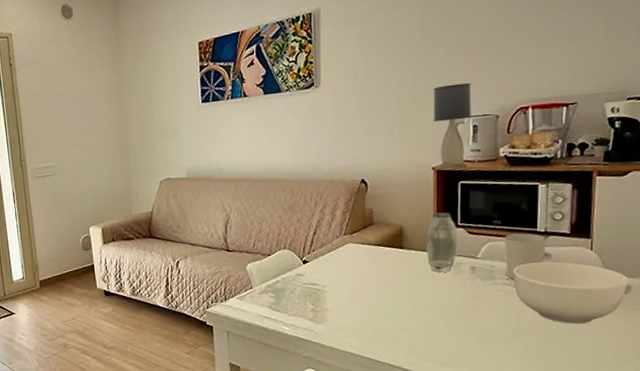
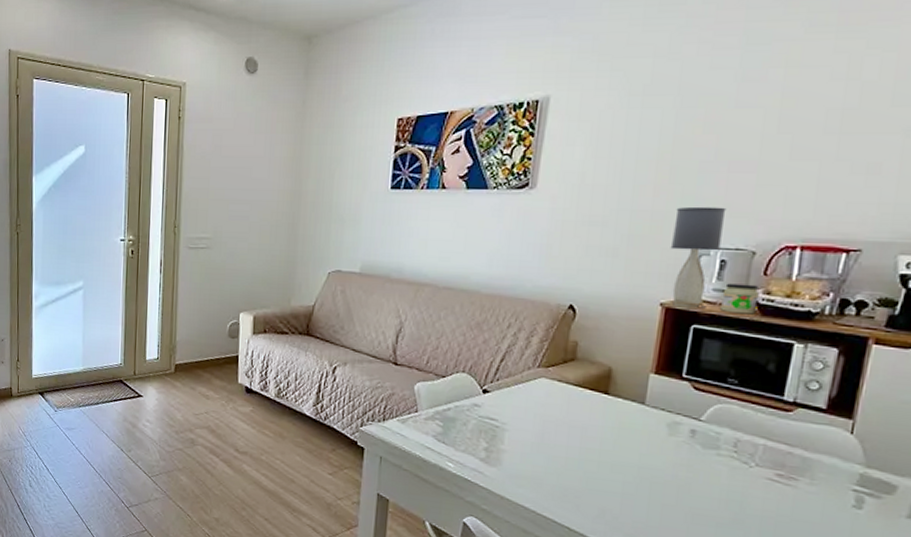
vase: present [426,212,458,273] -> none [637,358,680,431]
jar: none [478,142,507,168] -> present [720,283,759,315]
cup: present [504,233,553,279] -> none [735,397,799,453]
bowl: present [512,261,628,324] -> none [742,436,895,523]

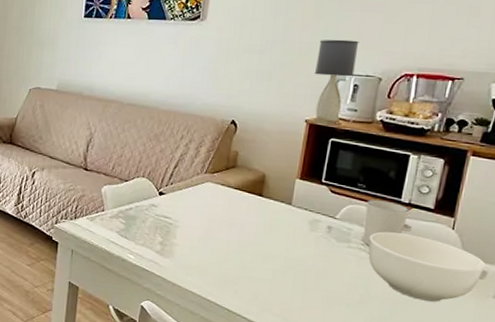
jar: present [720,283,759,315] -> none [353,104,384,131]
cup: none [735,397,799,453] -> present [363,199,413,246]
bowl: none [742,436,895,523] -> present [368,231,486,302]

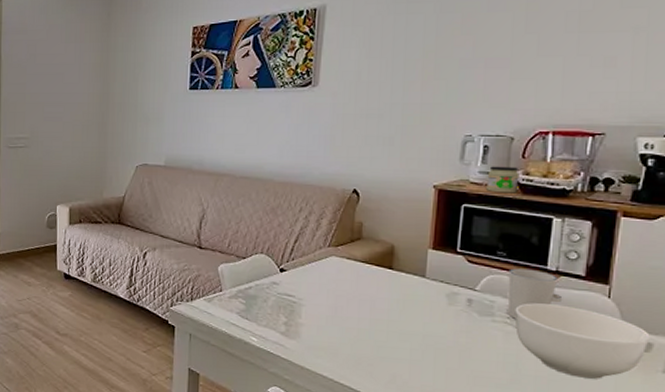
table lamp: present [314,39,359,125] -> none [439,99,486,189]
jar: none [353,104,384,131] -> present [486,166,519,194]

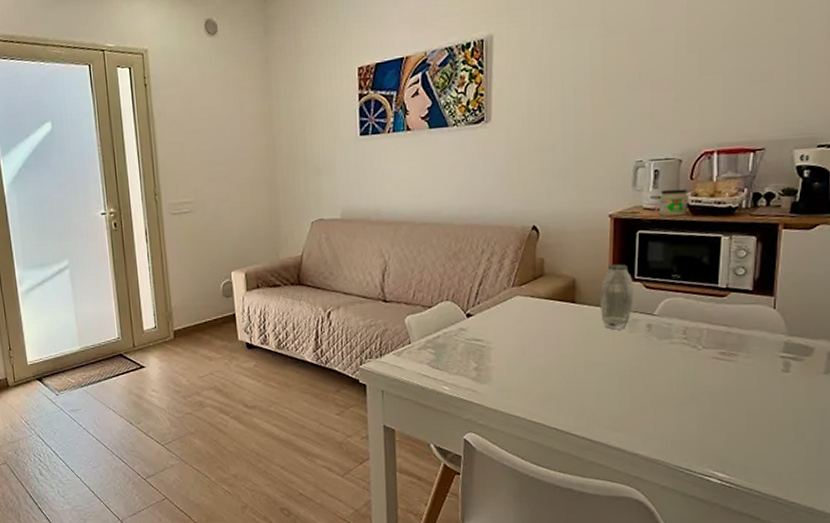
vase: none [419,235,455,301] -> present [600,264,634,330]
cup: present [508,268,563,319] -> none [683,288,734,339]
bowl: present [514,303,650,379] -> none [691,320,811,388]

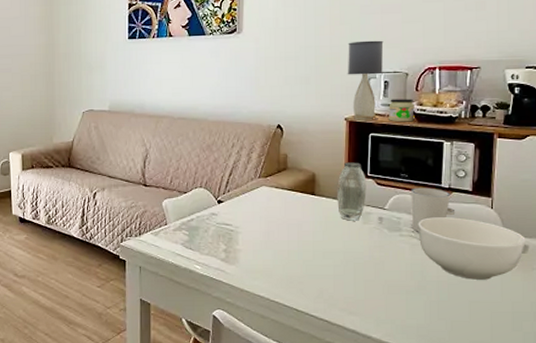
table lamp: none [611,122,654,217] -> present [347,40,384,120]
cup: none [683,288,734,339] -> present [411,188,456,232]
bowl: none [691,320,811,388] -> present [418,217,526,280]

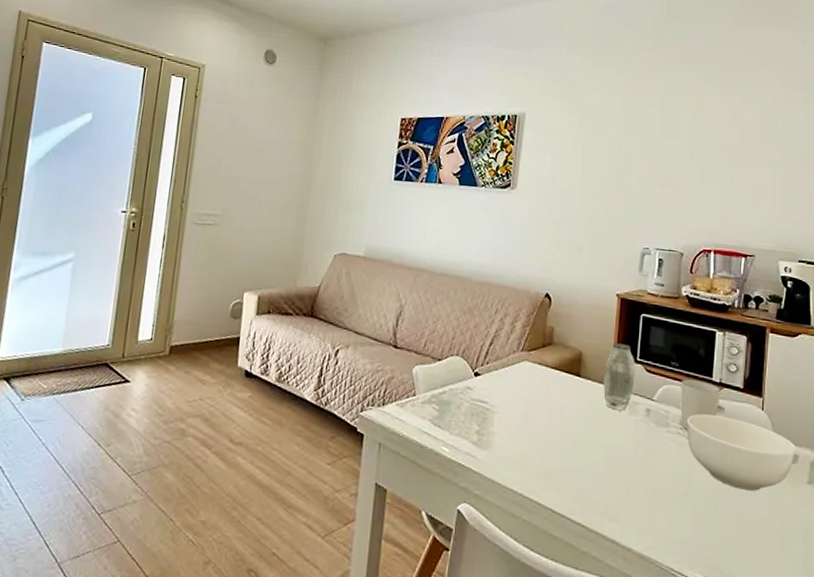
table lamp: present [347,40,384,120] -> none [621,213,660,300]
jar: present [389,99,415,122] -> none [661,279,688,306]

